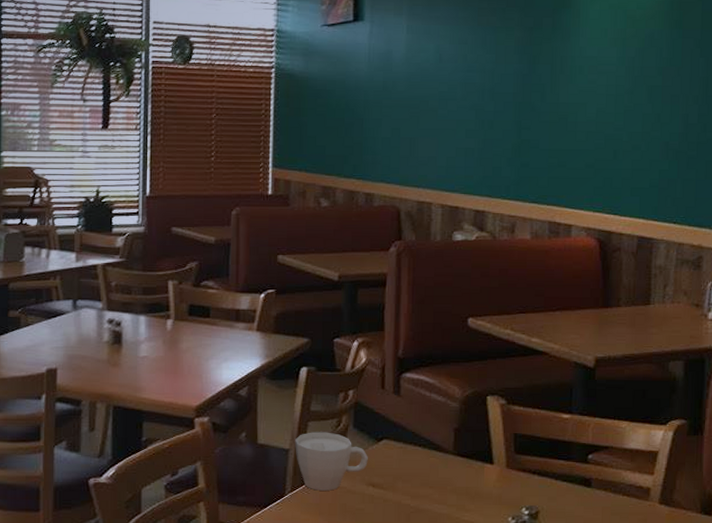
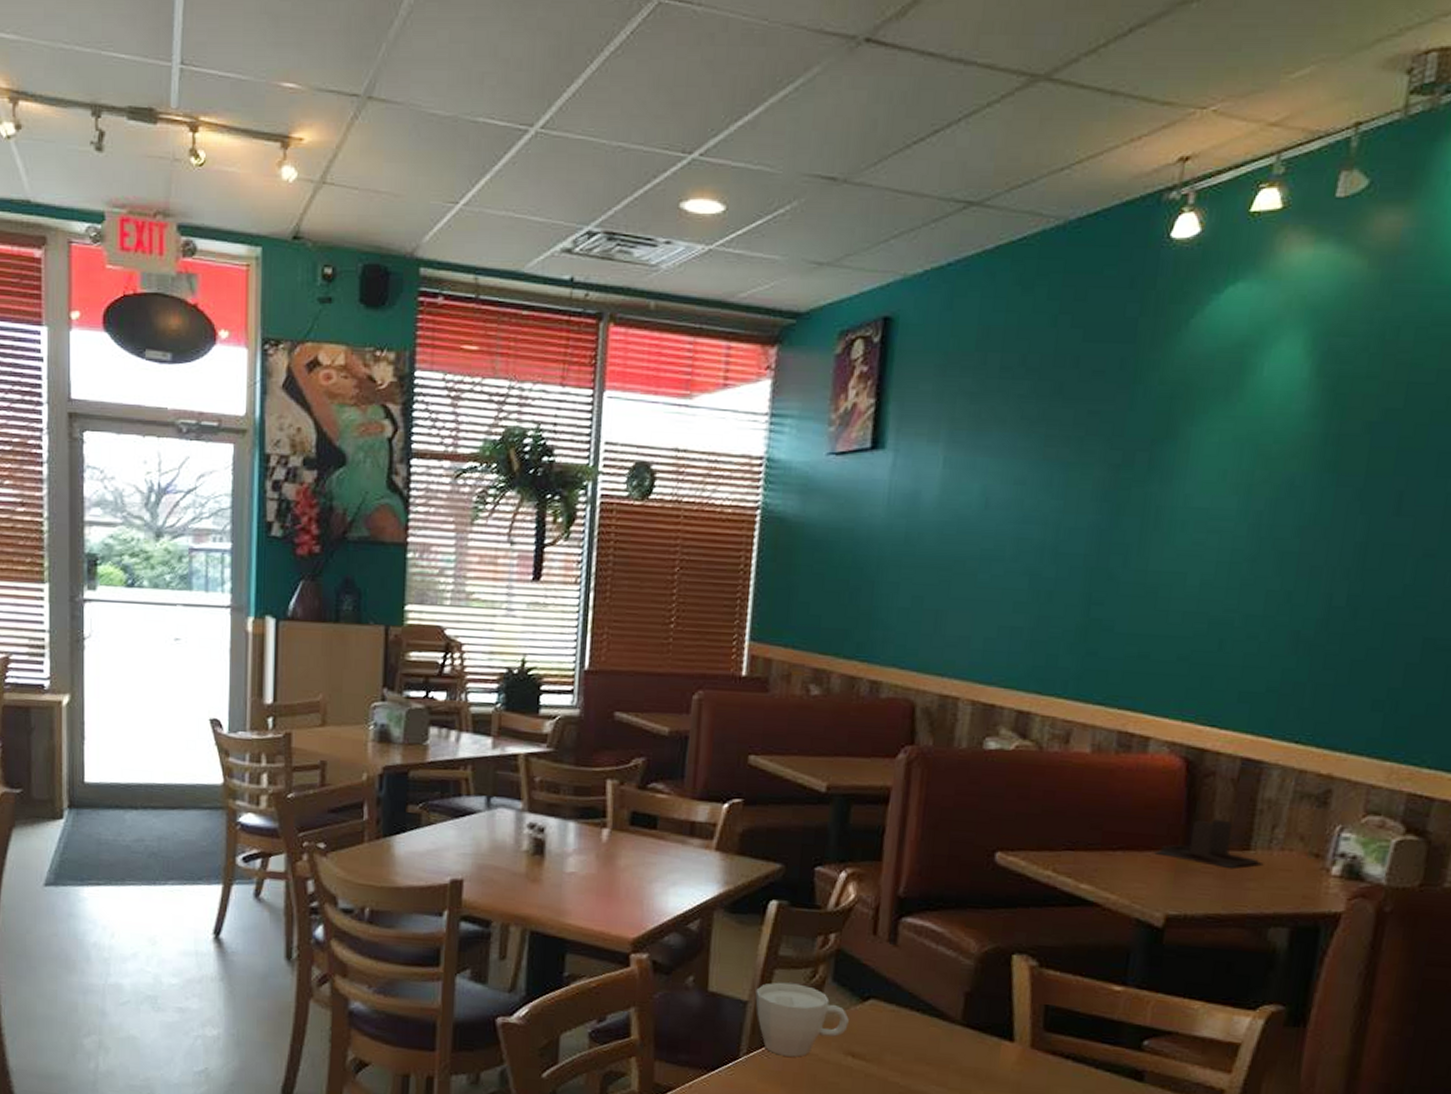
napkin holder: none [583,283,661,320] -> present [1154,819,1264,870]

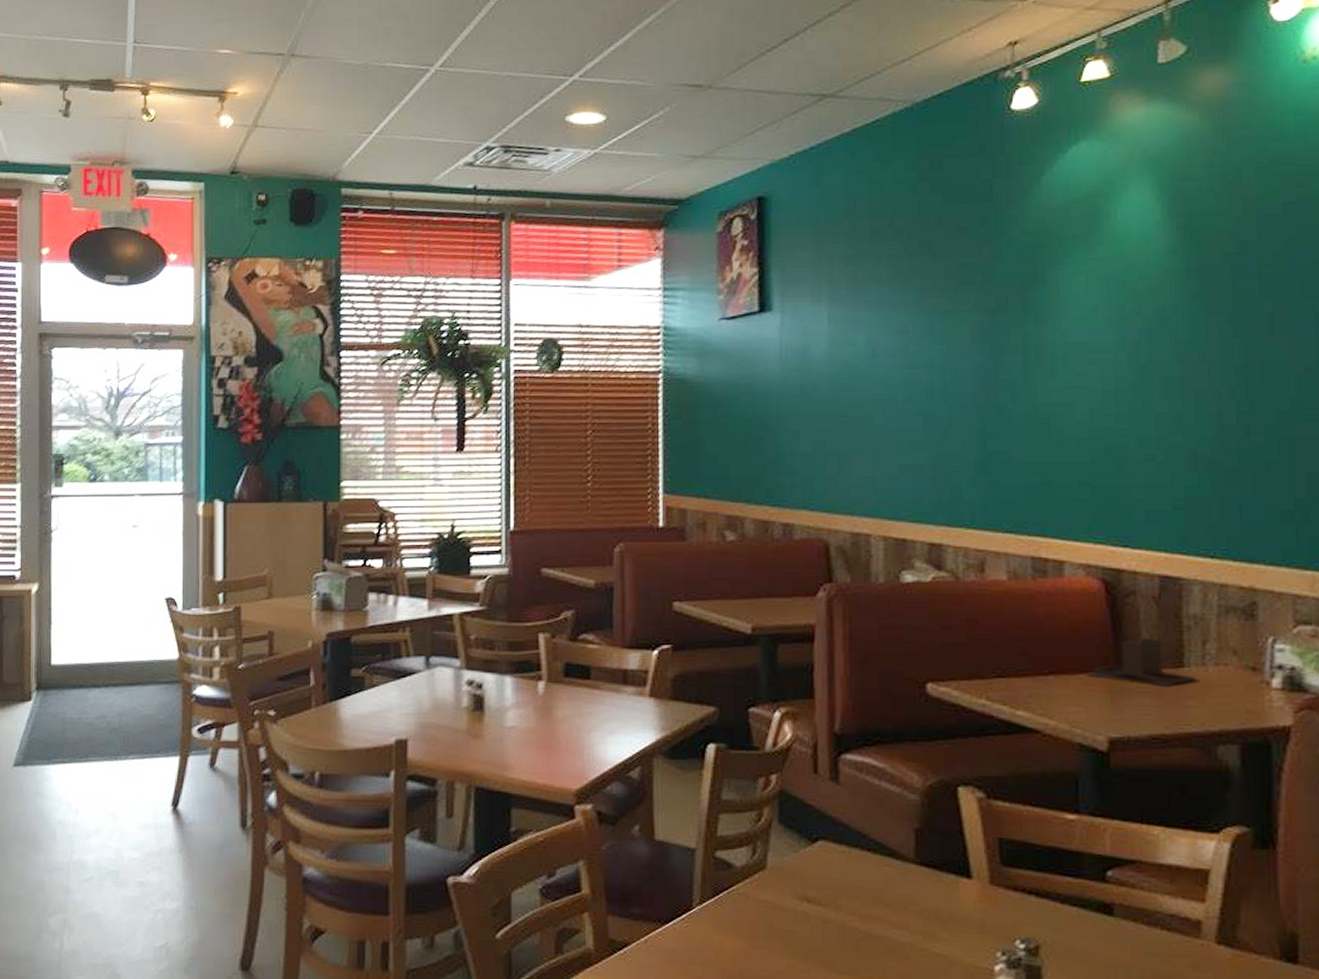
cup: present [755,982,849,1057] -> none [703,827,800,905]

